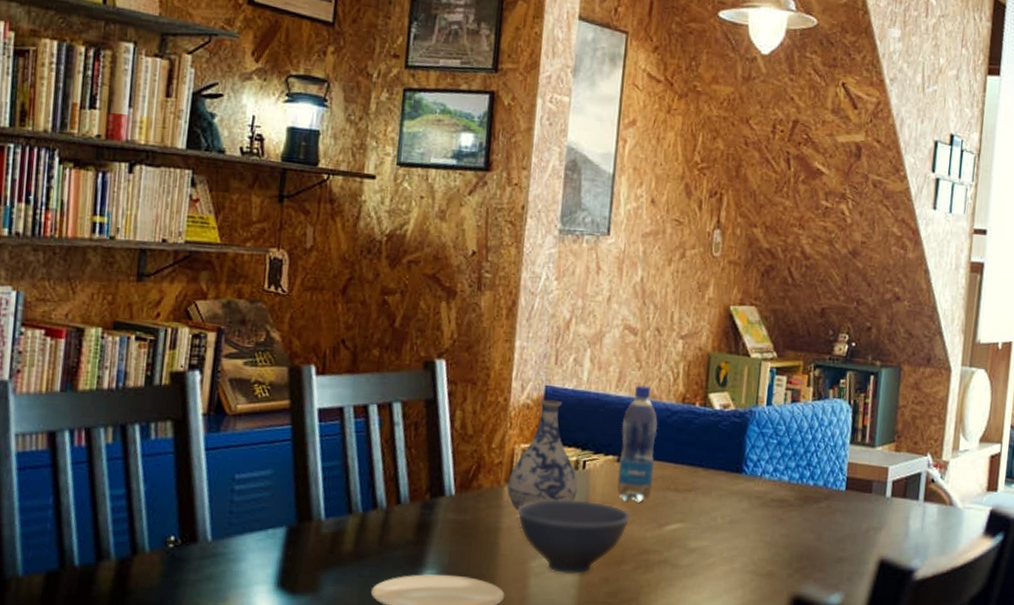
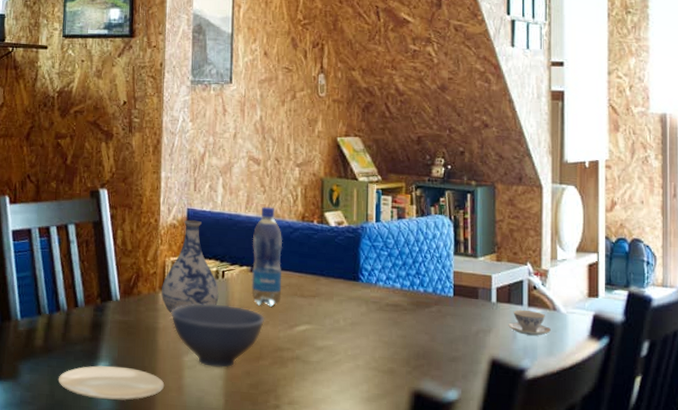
teacup: none [901,505,945,534] -> present [508,310,551,336]

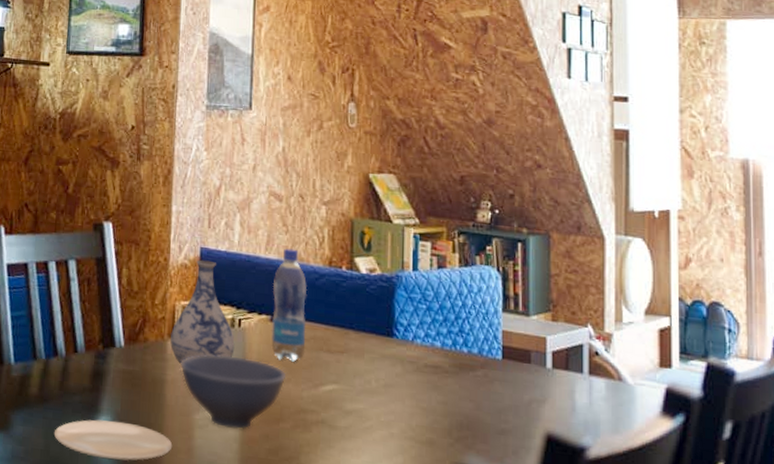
teacup: present [508,310,551,336] -> none [566,378,616,410]

